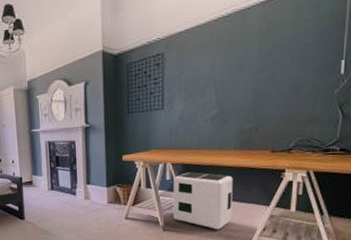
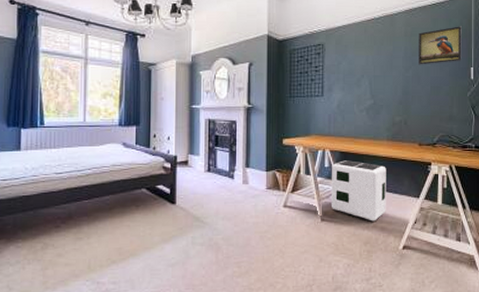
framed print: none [275,12,333,64] -> present [419,26,462,65]

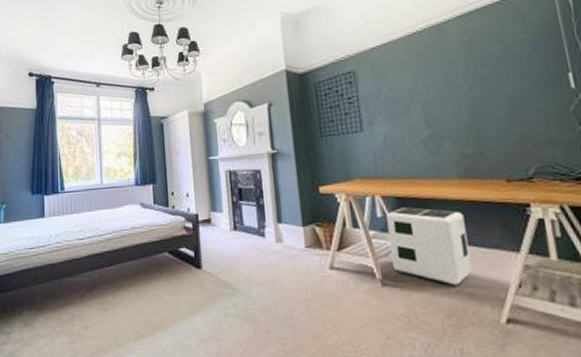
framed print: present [419,26,462,65] -> none [481,23,552,79]

